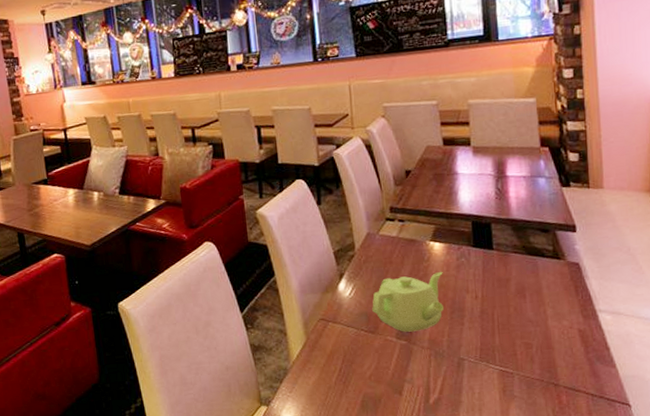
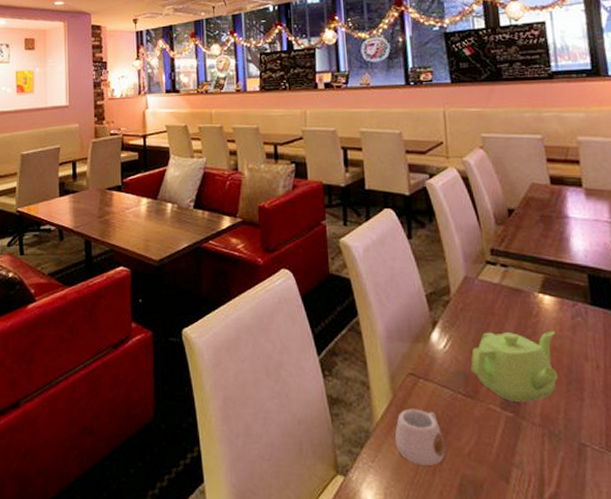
mug: none [308,346,350,390] -> present [394,408,445,466]

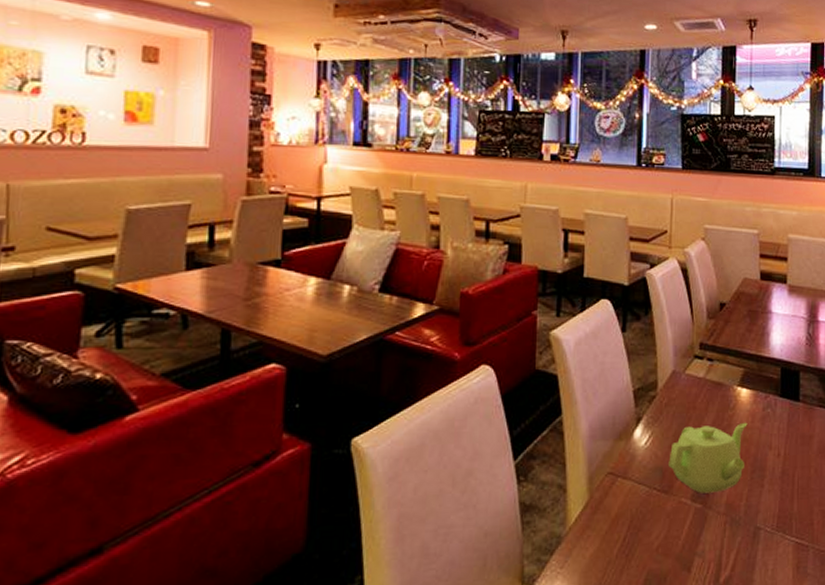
mug: present [394,408,445,466] -> none [586,508,635,565]

